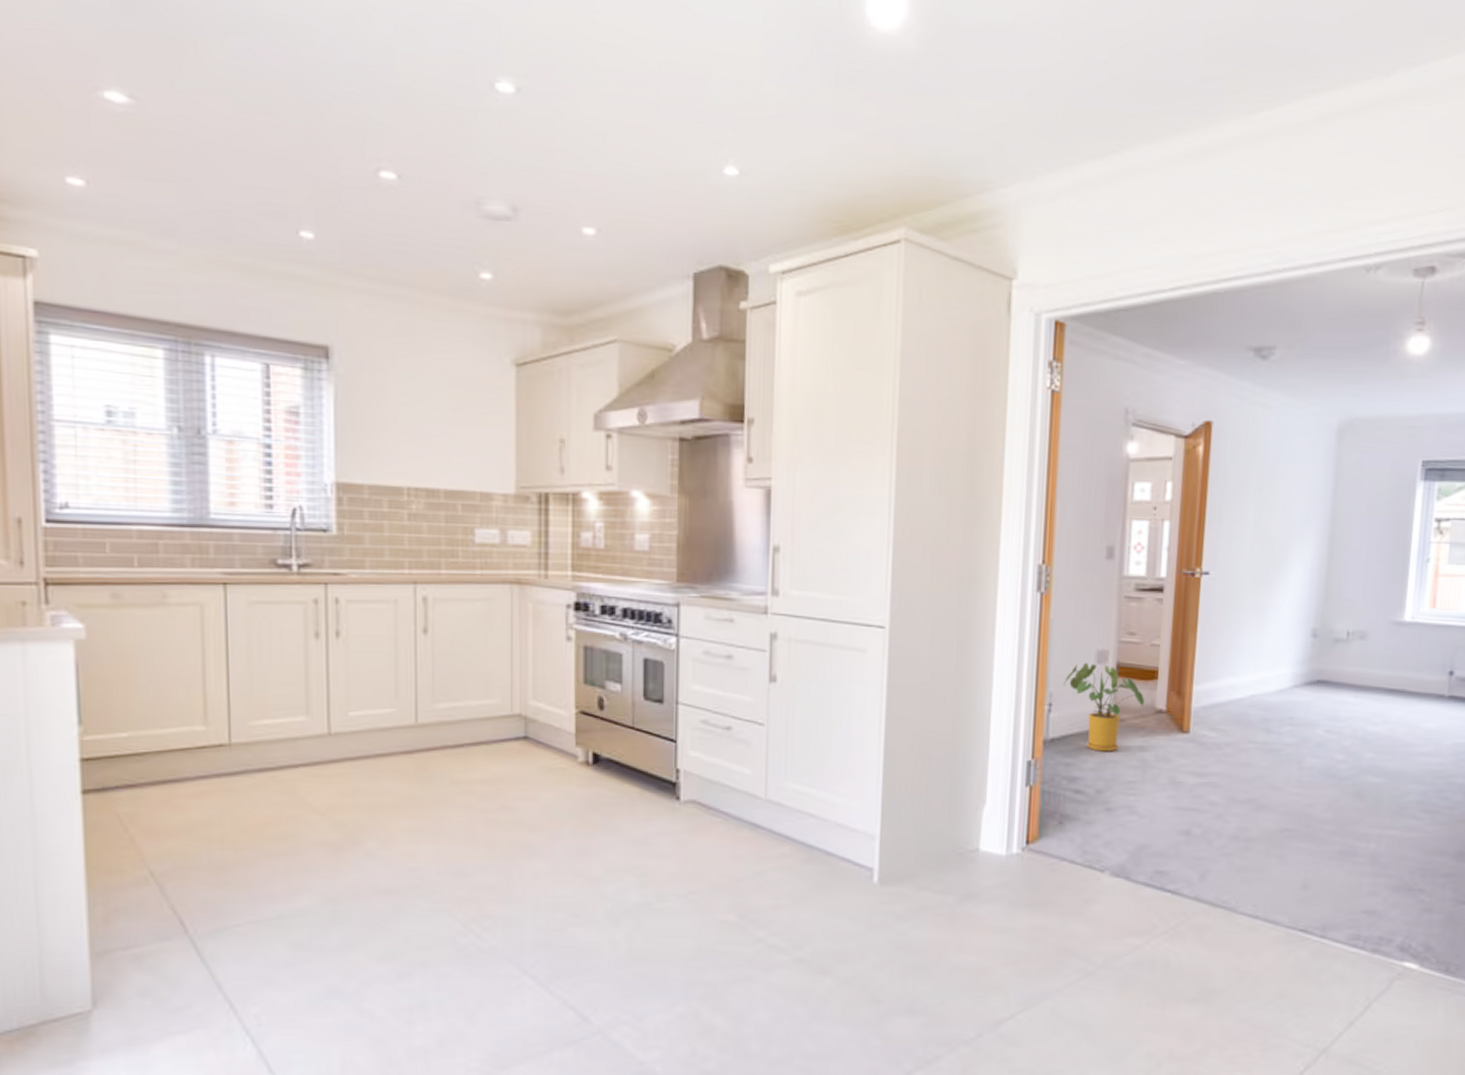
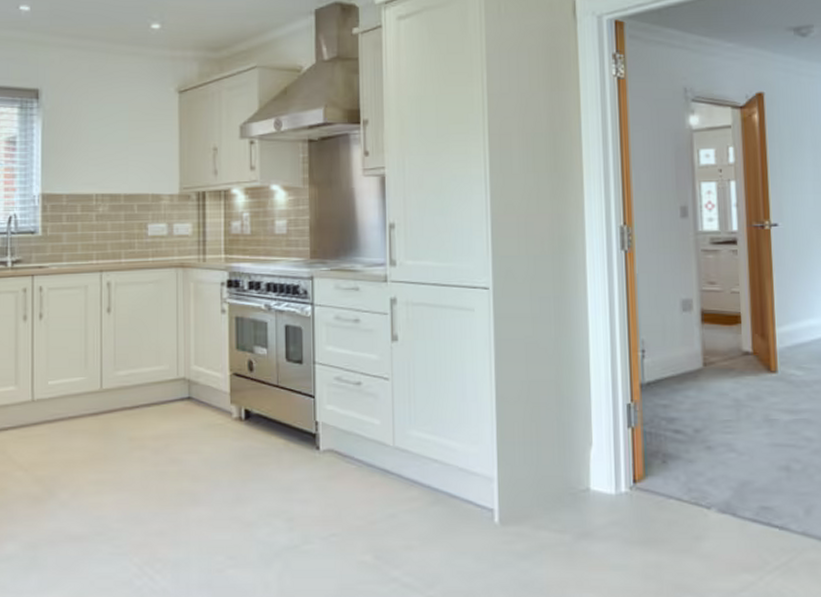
house plant: present [1063,662,1144,752] -> none [653,311,731,393]

